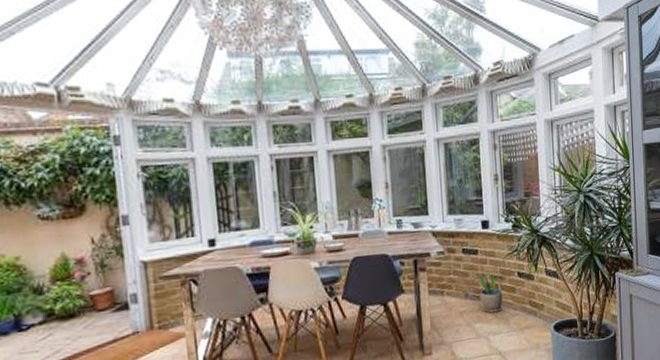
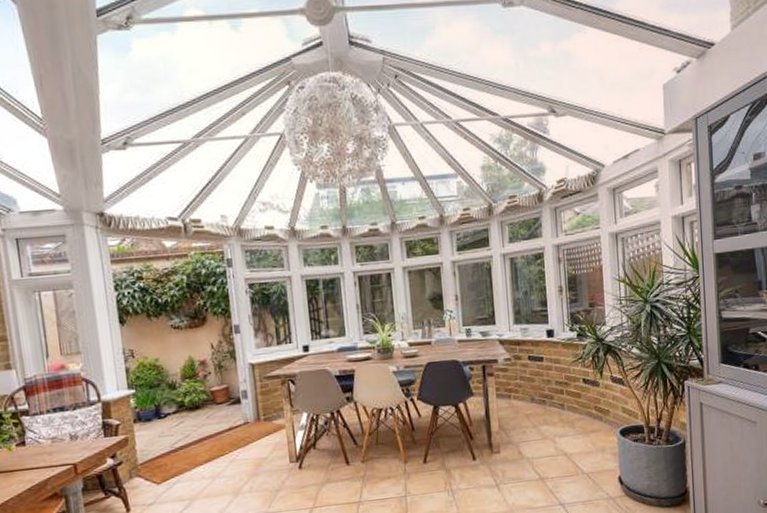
potted plant: present [478,273,503,313] -> none [544,379,569,417]

